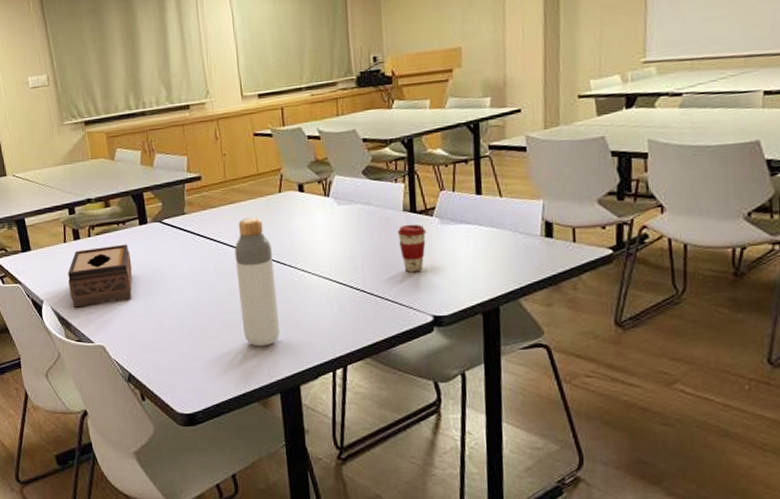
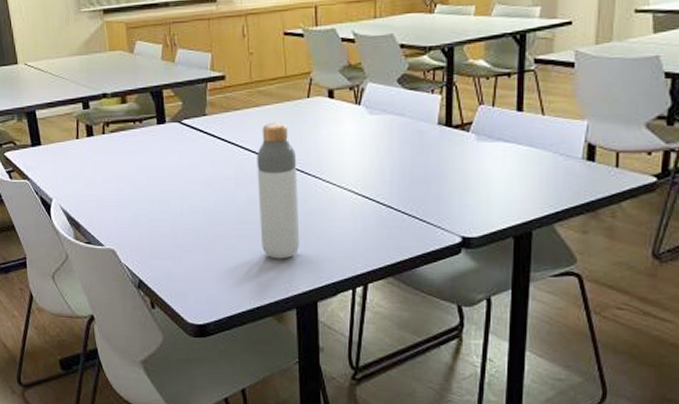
tissue box: present [68,244,133,308] -> none [79,143,148,208]
coffee cup: present [397,224,427,273] -> none [430,139,462,191]

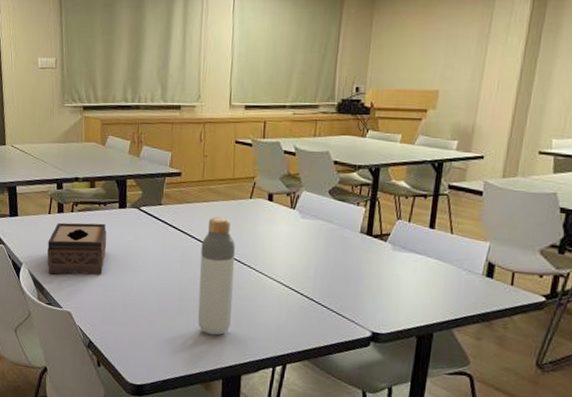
tissue box: none [79,143,148,208] -> present [47,222,107,275]

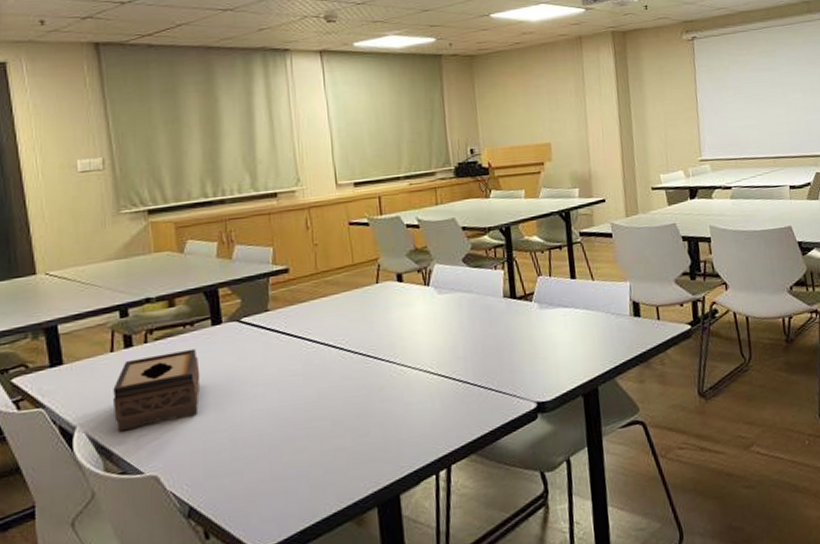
bottle: present [198,217,235,336] -> none [326,310,378,456]

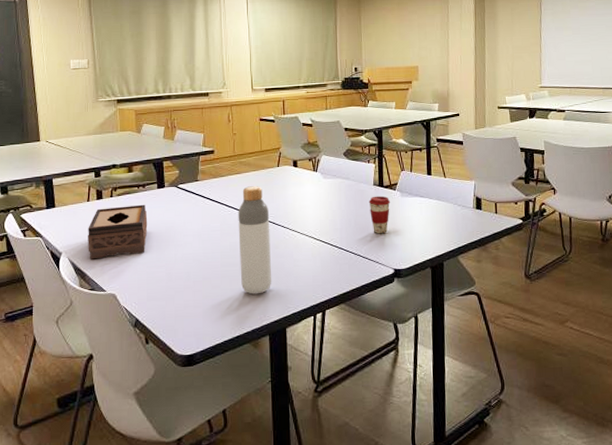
bottle: none [326,310,378,456] -> present [238,186,272,295]
coffee cup: none [498,309,527,359] -> present [368,195,391,234]

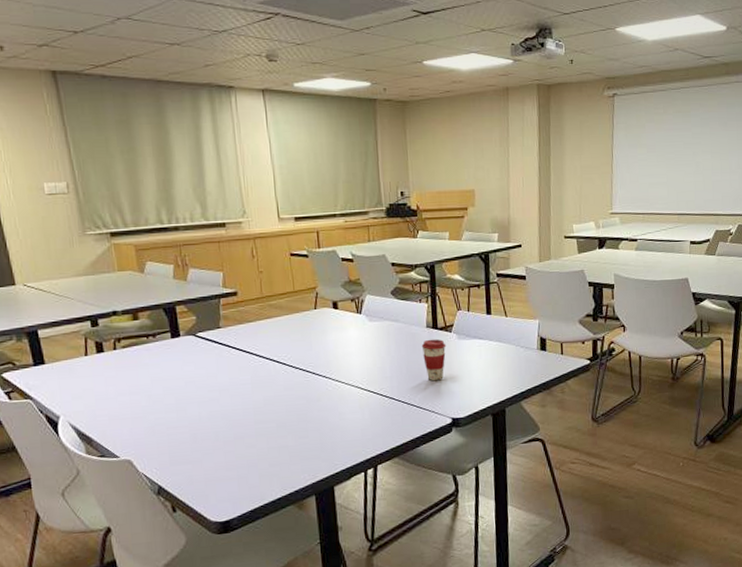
tissue box: present [88,204,148,260] -> none [89,357,164,423]
bottle: present [238,186,272,295] -> none [271,332,316,453]

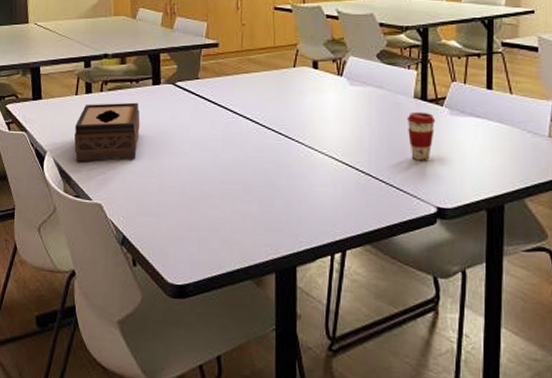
tissue box: none [89,357,164,423] -> present [74,102,140,162]

